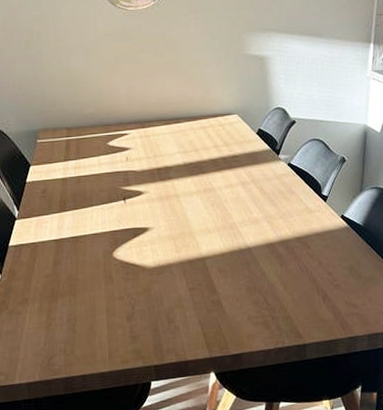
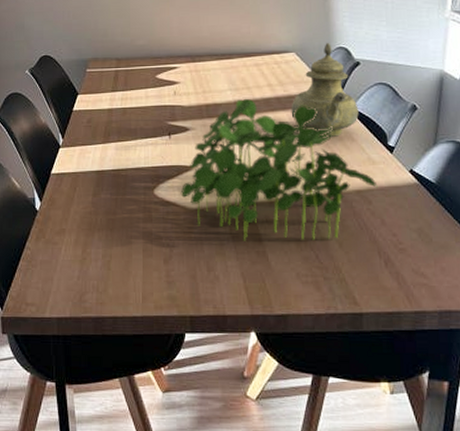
plant: none [138,160,315,293] -> present [180,98,378,241]
teapot: none [236,104,296,191] -> present [291,43,359,137]

